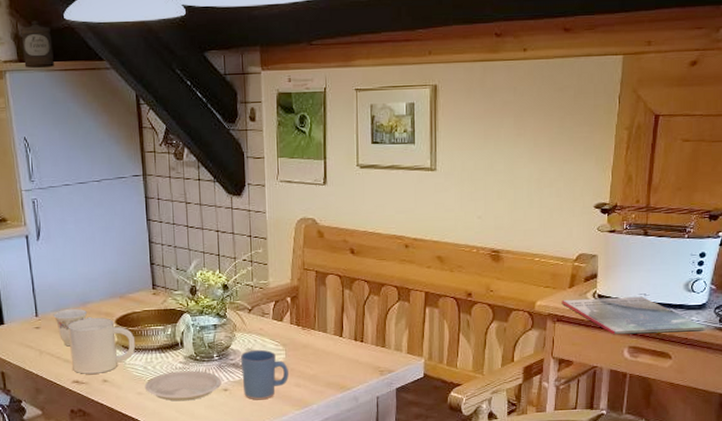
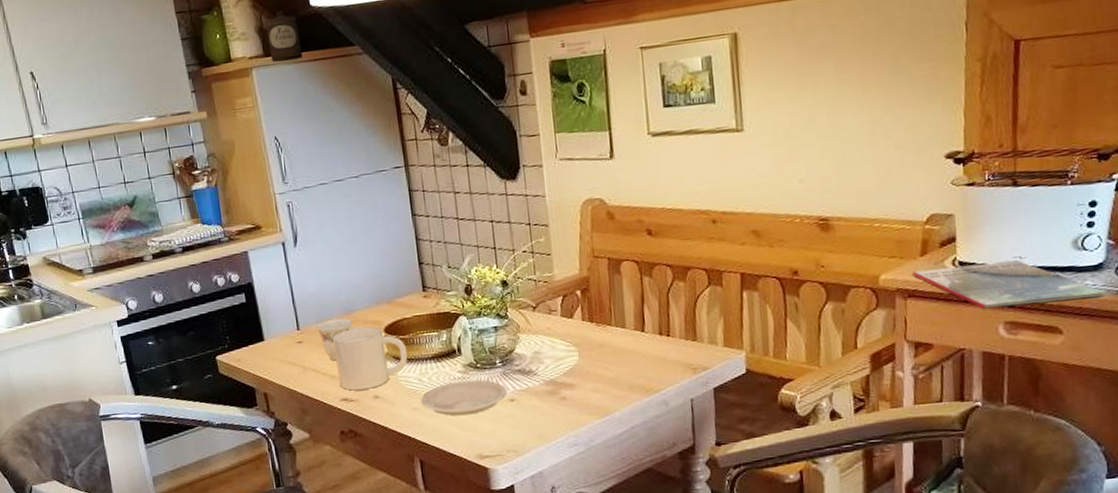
mug: present [240,349,289,400] -> none [526,351,584,410]

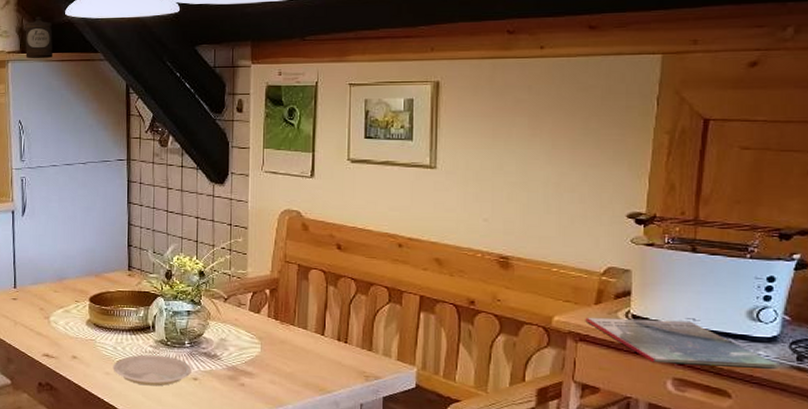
teacup: present [316,318,358,361] -> none [30,284,67,320]
mug: present [332,326,408,391] -> none [43,293,108,349]

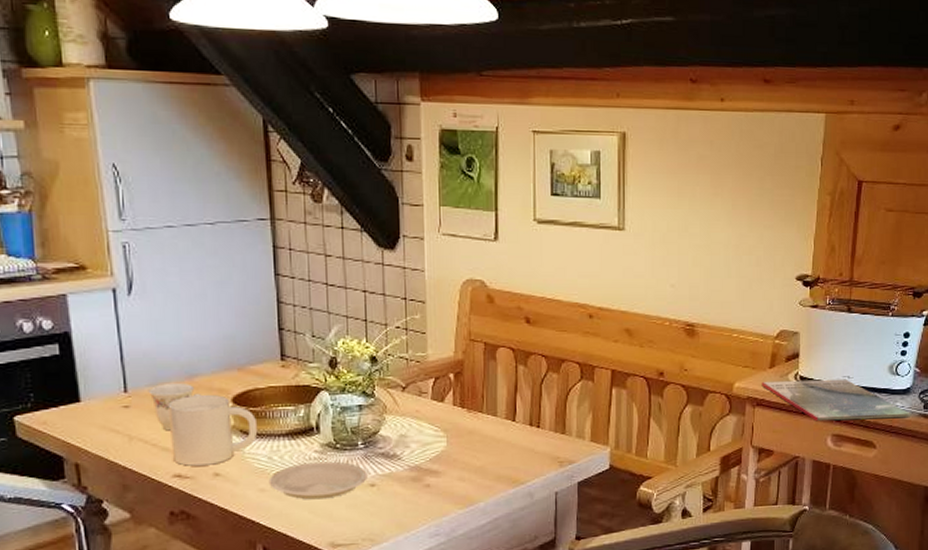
canister: present [25,17,53,59] -> none [110,18,155,79]
teacup: none [30,284,67,320] -> present [148,383,201,431]
mug: none [43,293,108,349] -> present [167,394,258,466]

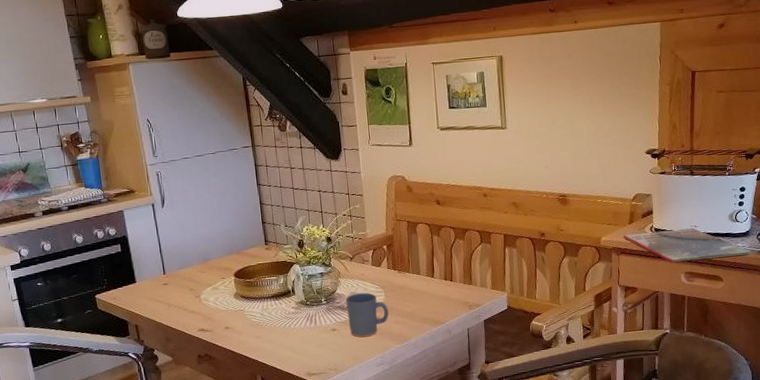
canister: none [110,18,155,79] -> present [140,19,171,60]
teacup: present [148,383,201,431] -> none [179,265,213,299]
mug: present [167,394,258,466] -> none [192,272,253,323]
plate: present [268,461,367,500] -> none [262,314,330,343]
mug: none [391,435,450,498] -> present [345,292,389,338]

